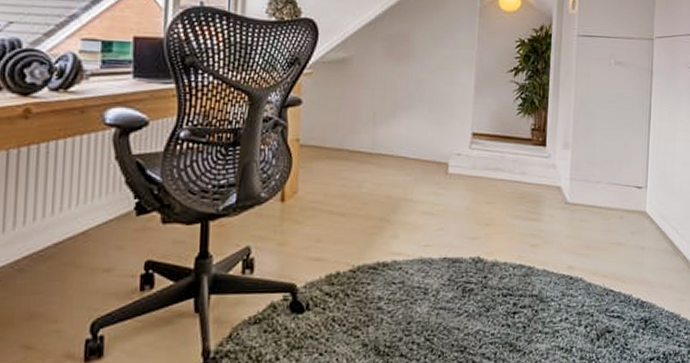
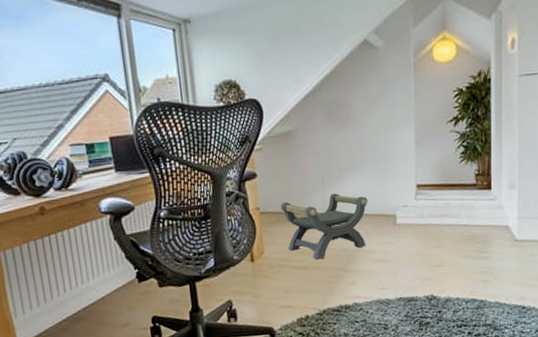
stool: none [323,132,420,206] -> present [280,193,368,260]

